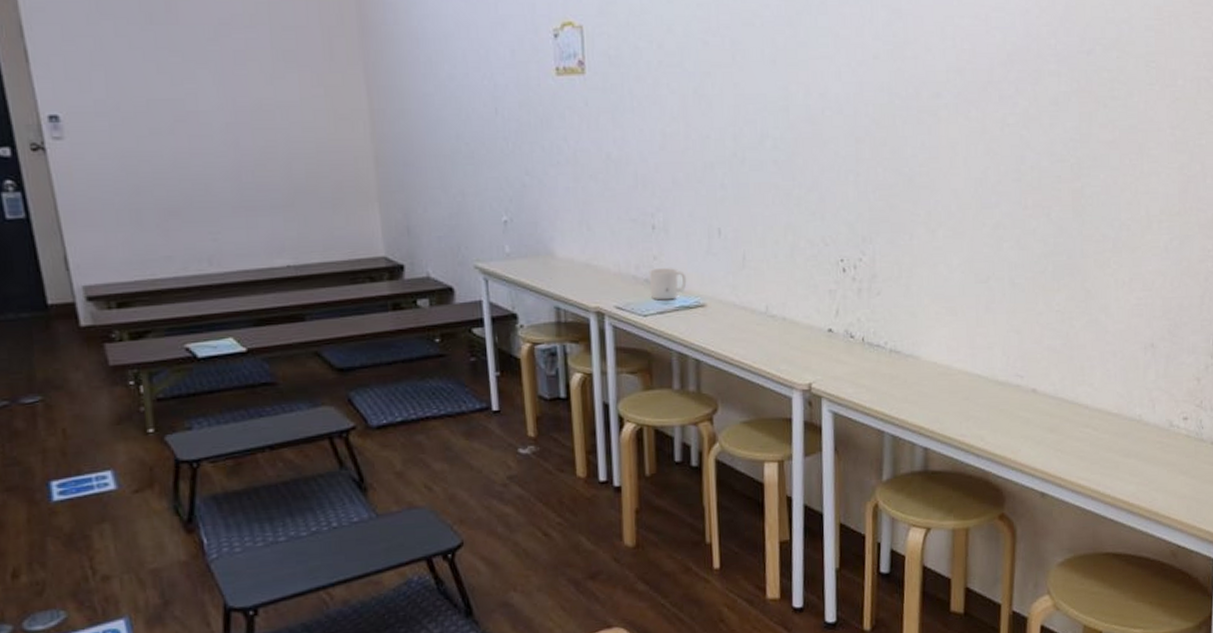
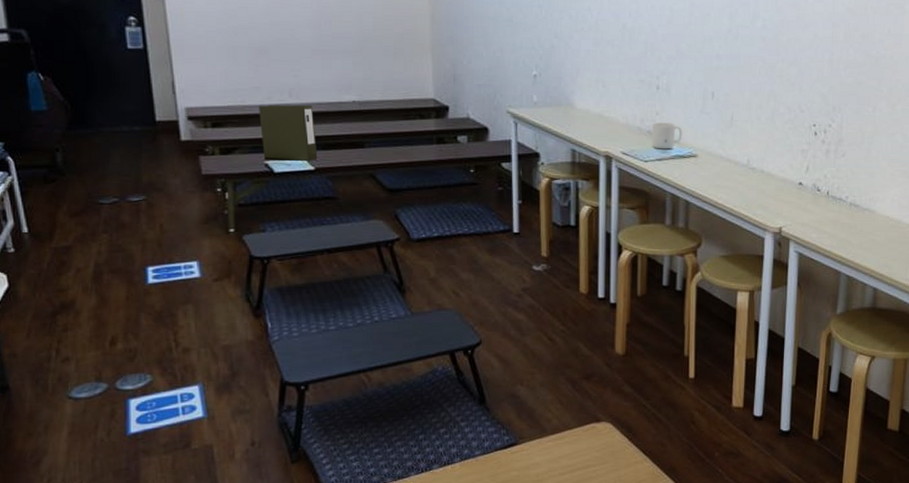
binder: none [173,274,250,343] -> present [259,104,318,161]

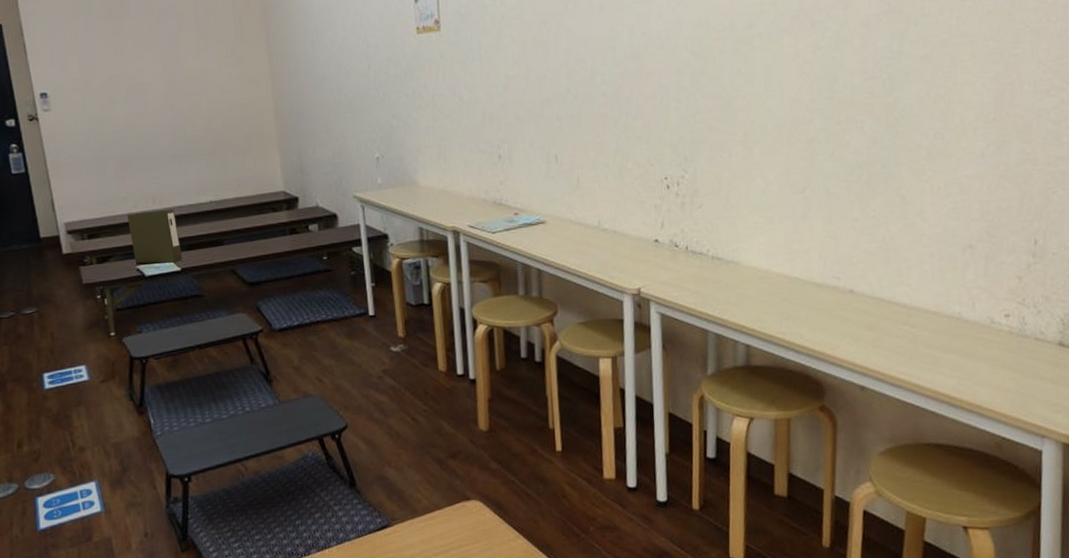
mug: present [651,122,683,150] -> none [496,191,529,219]

